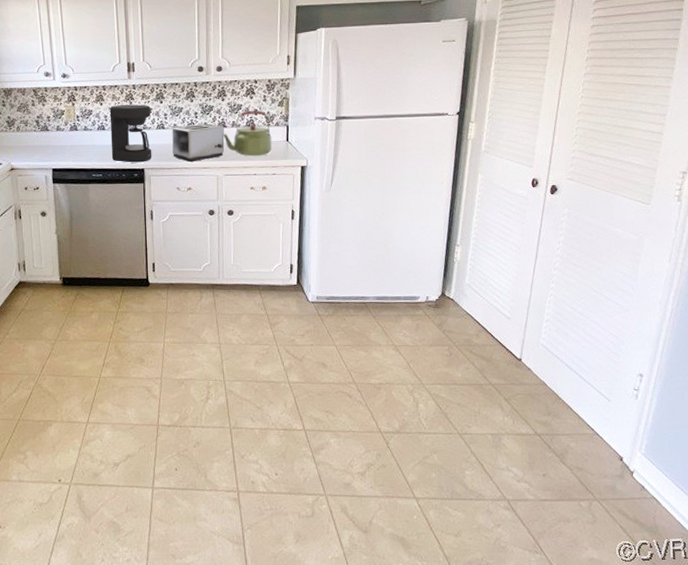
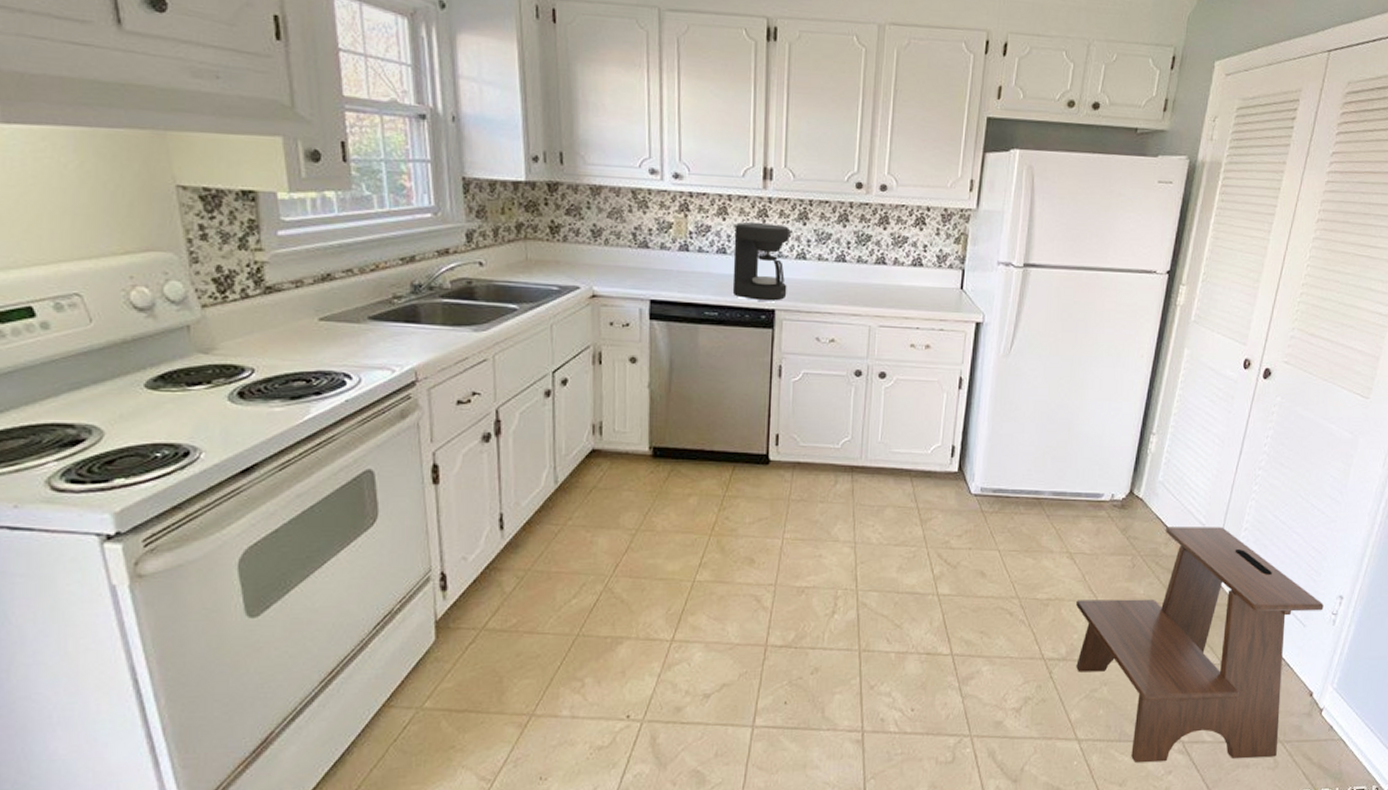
toaster: present [172,123,225,162] -> none [814,256,883,305]
kettle: present [223,110,272,157] -> none [881,245,943,306]
step stool: none [404,319,626,518] -> present [1076,527,1324,763]

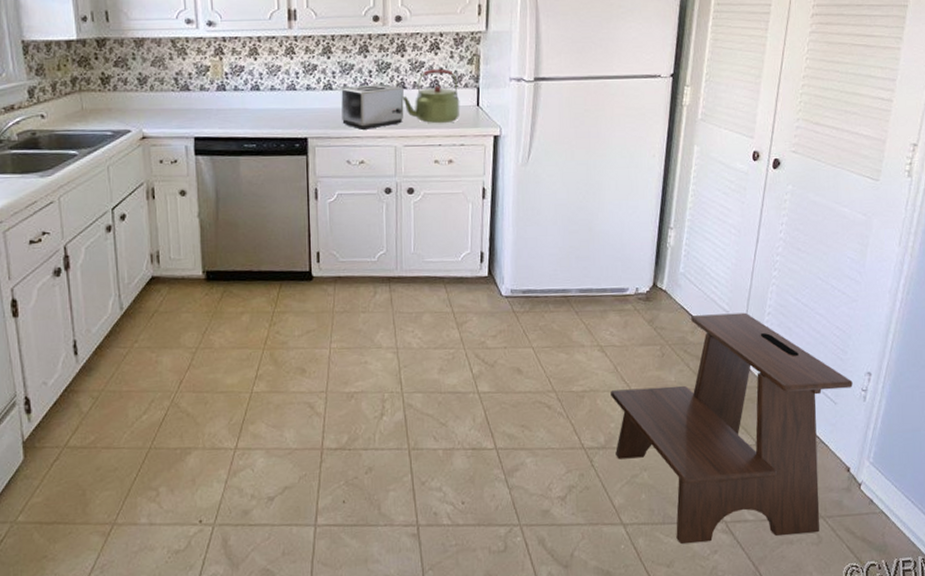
coffee maker: present [732,222,790,301] -> none [265,59,317,131]
toaster: none [814,256,883,305] -> present [341,84,404,130]
kettle: none [881,245,943,306] -> present [402,68,460,124]

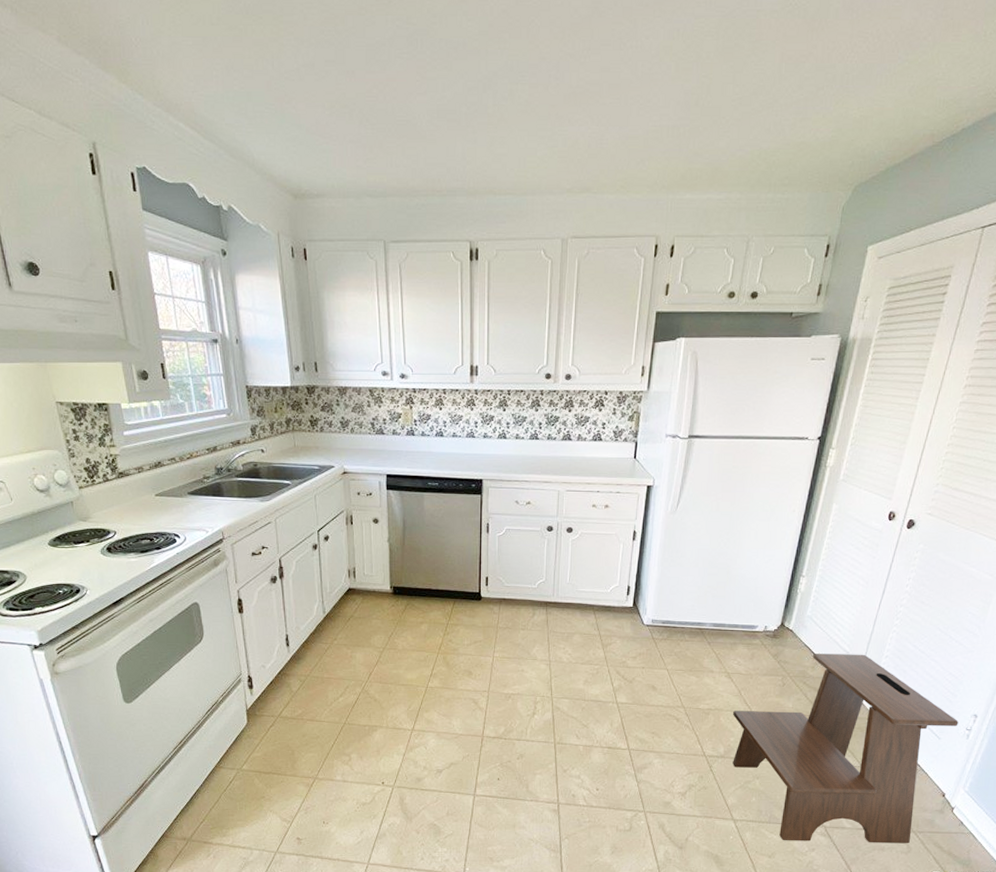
toaster: present [341,84,404,130] -> none [513,435,569,475]
kettle: present [402,68,460,124] -> none [567,423,619,473]

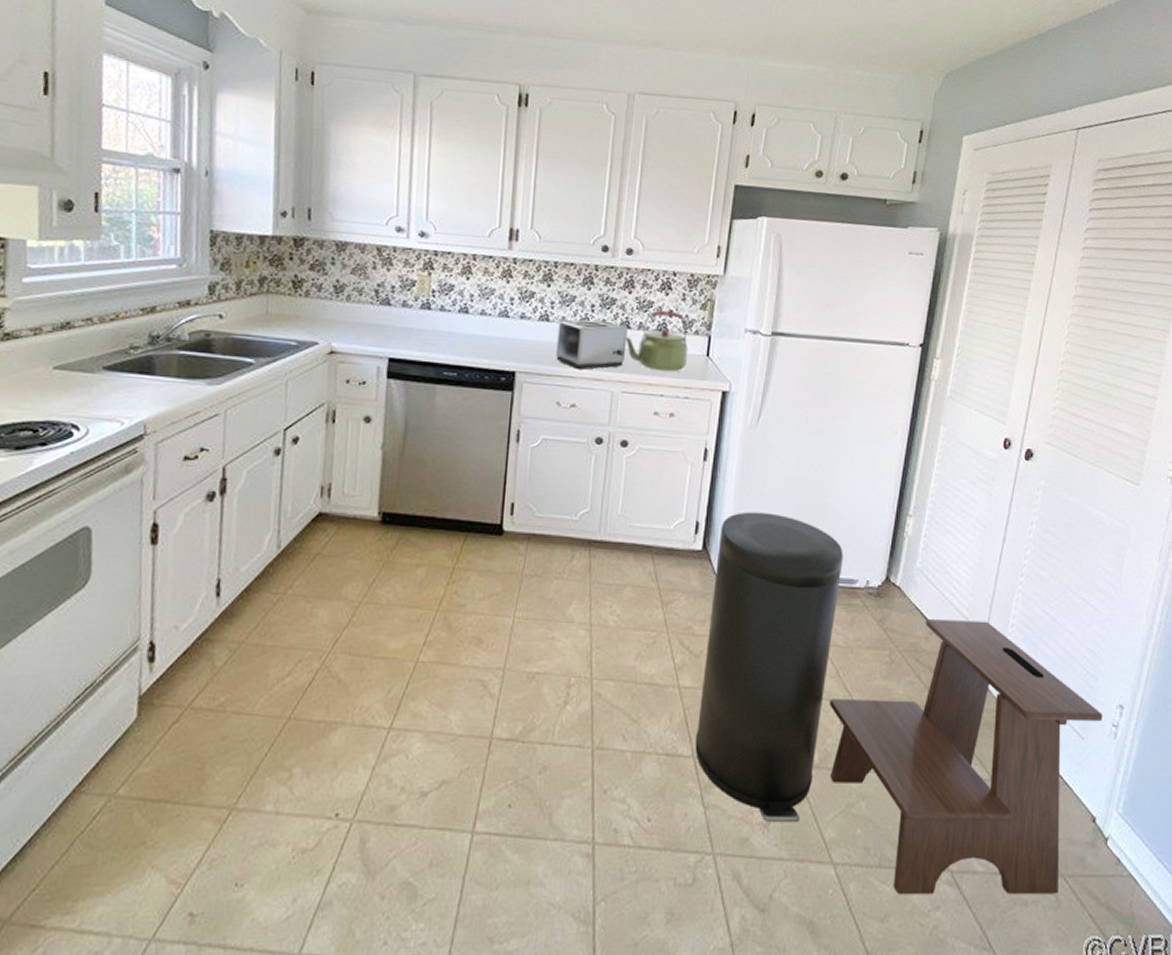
toaster: none [513,435,569,475] -> present [556,319,628,370]
kettle: none [567,423,619,473] -> present [625,310,689,372]
pedal bin: none [630,577,746,793] -> present [695,511,843,823]

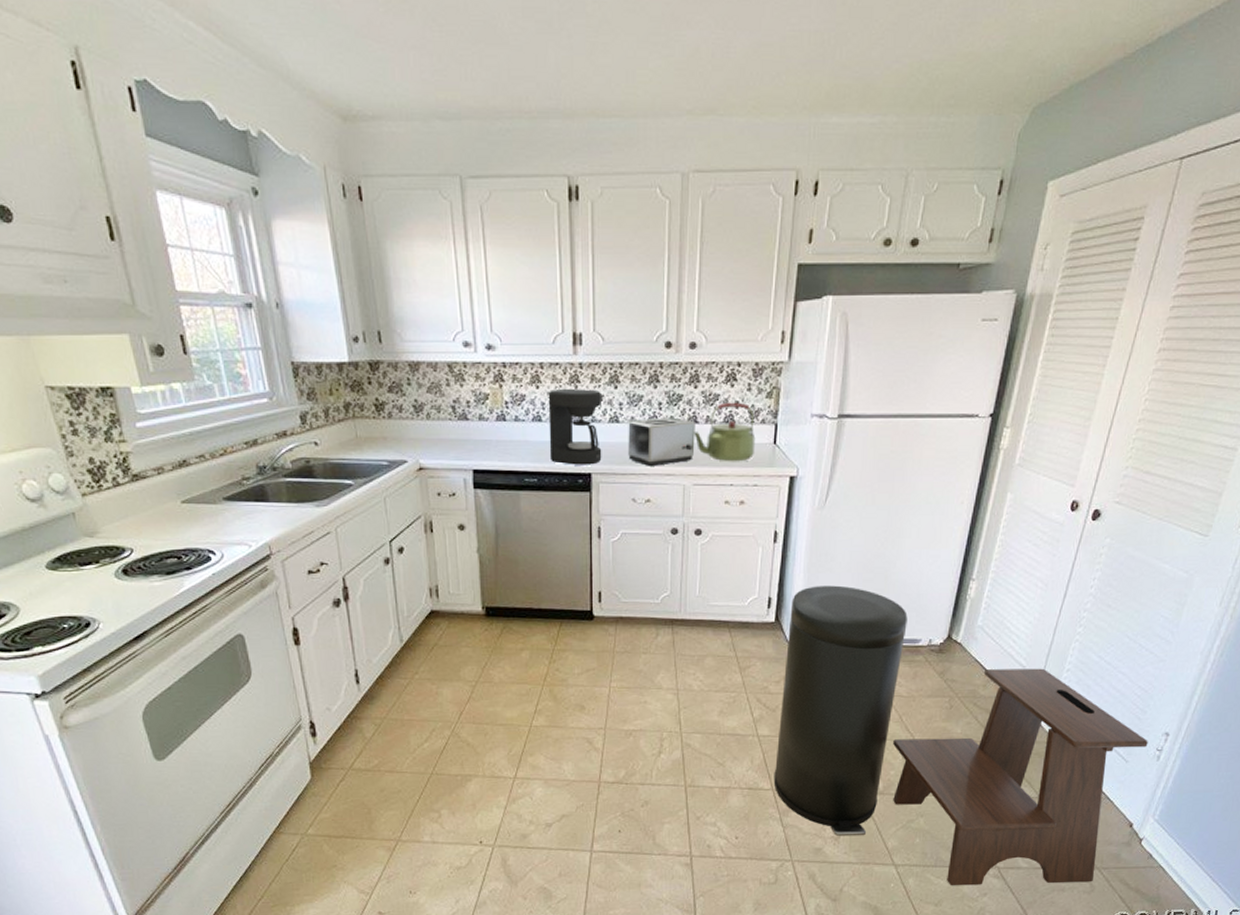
coffee maker: none [472,282,534,363] -> present [548,388,602,465]

